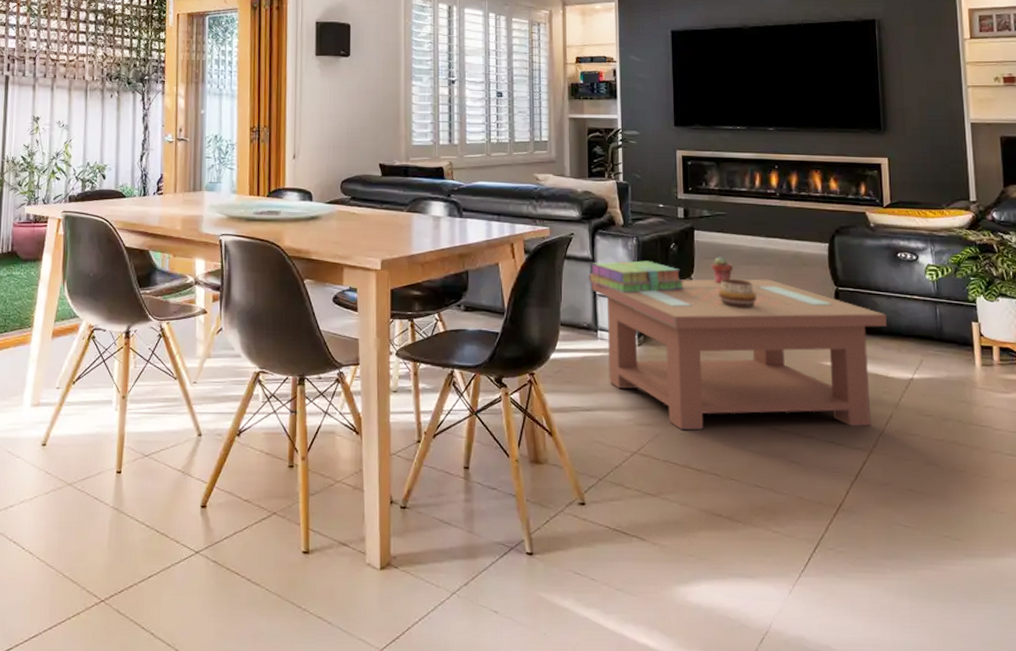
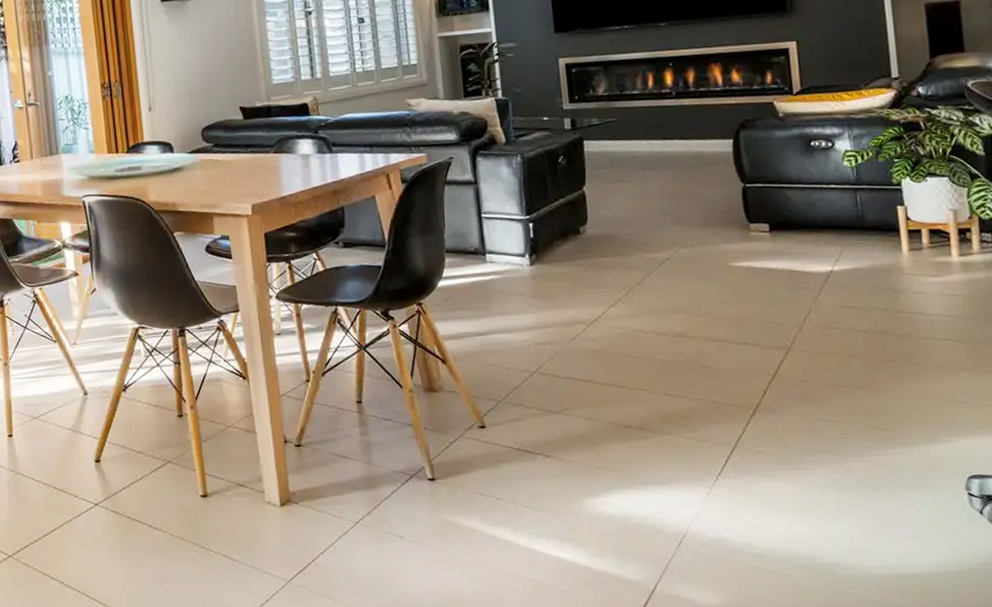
stack of books: present [588,260,685,294] -> none [472,177,577,214]
coffee table: present [592,278,888,431] -> none [476,183,802,346]
potted succulent: present [711,256,733,284] -> none [603,165,629,194]
decorative bowl: present [719,279,756,307] -> none [614,186,656,216]

